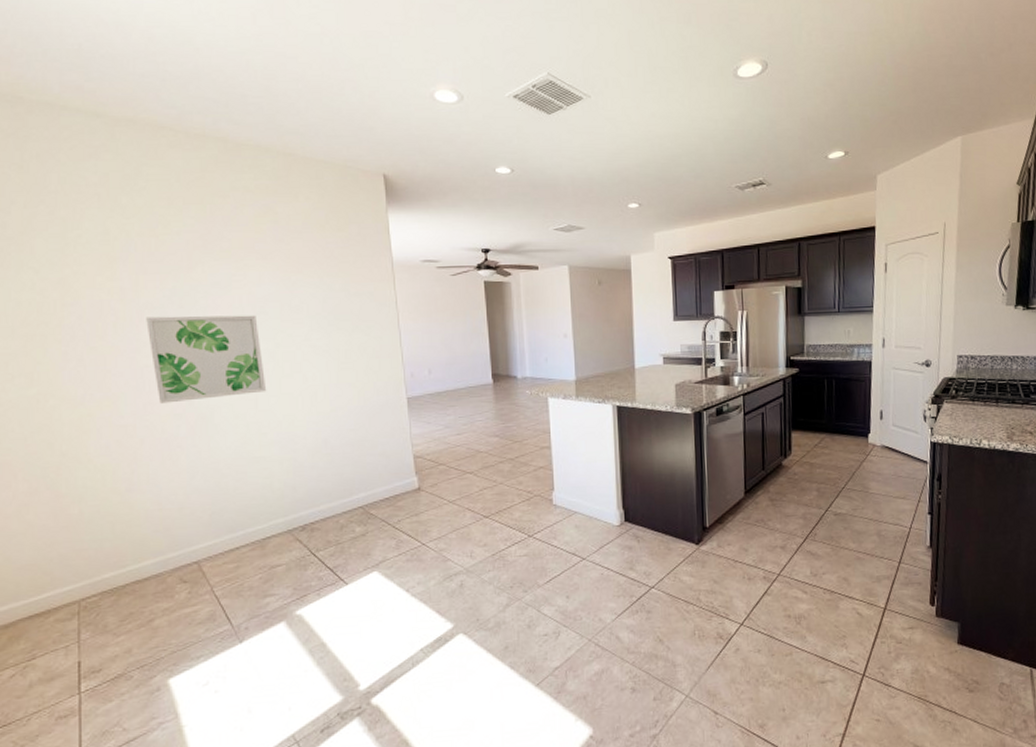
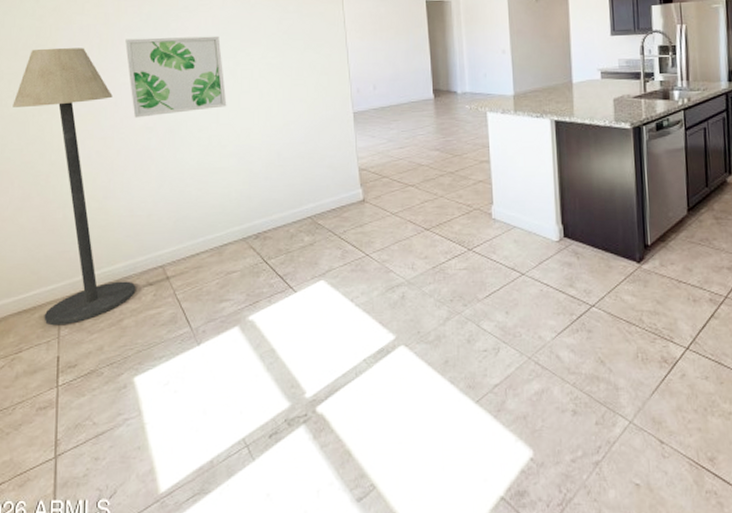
floor lamp: none [12,325,168,630] -> present [12,47,136,326]

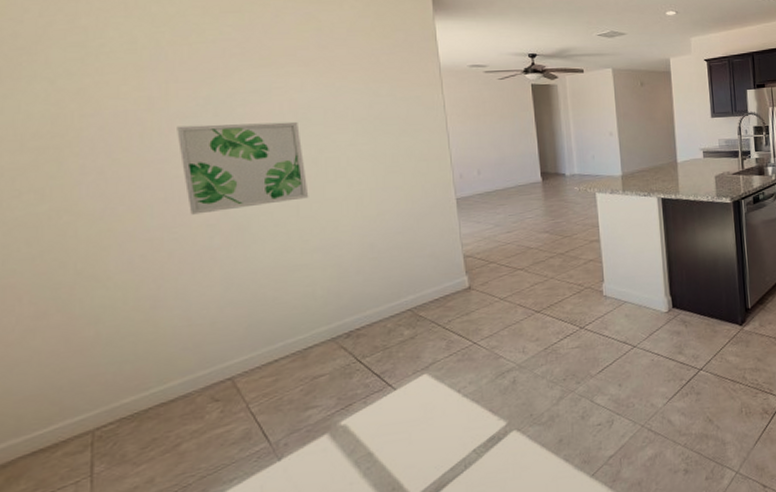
floor lamp: present [12,47,136,326] -> none [18,137,197,463]

